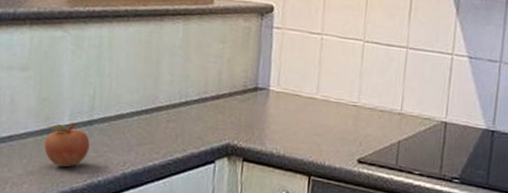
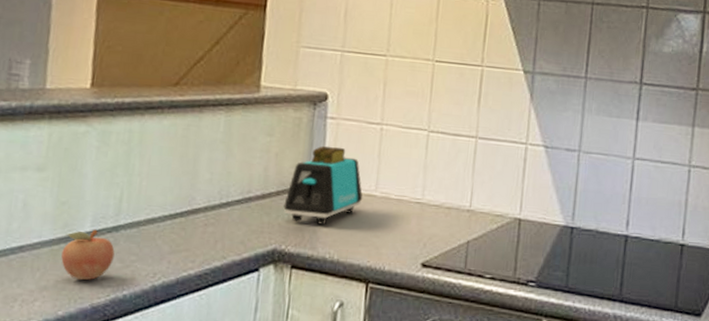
toaster: none [235,52,306,123] -> present [283,145,363,225]

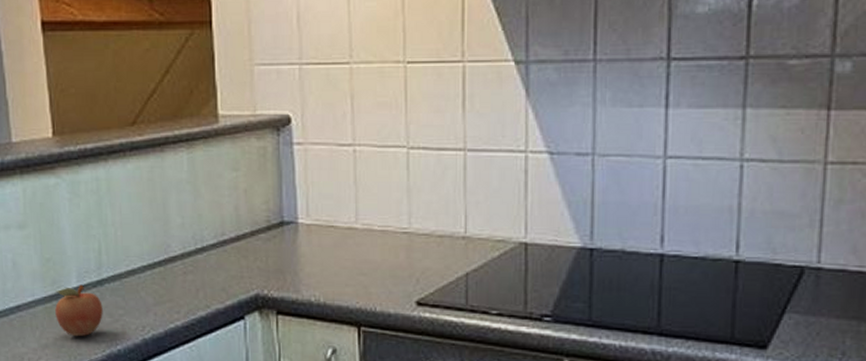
toaster: present [283,145,363,225] -> none [260,176,343,265]

